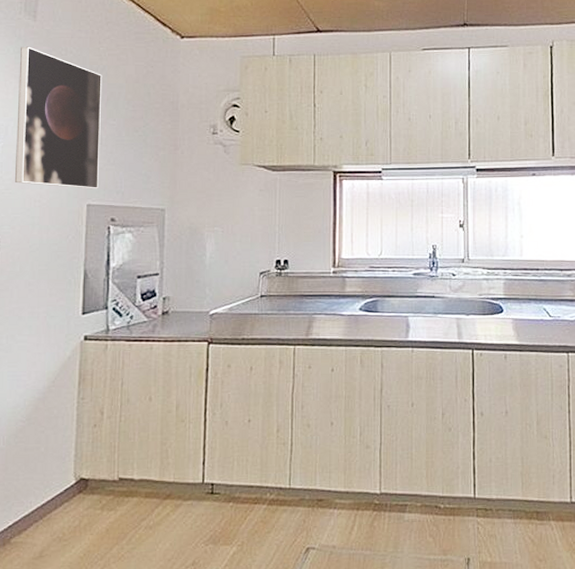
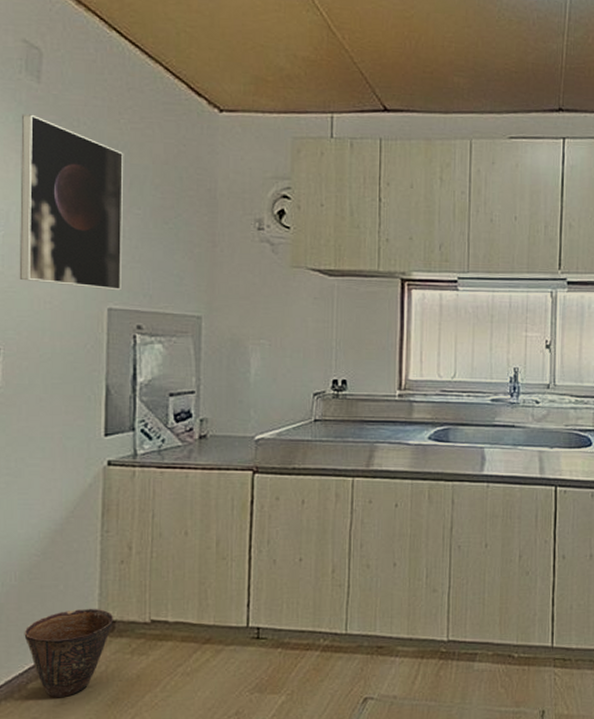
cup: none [9,468,87,550] -> present [24,608,114,697]

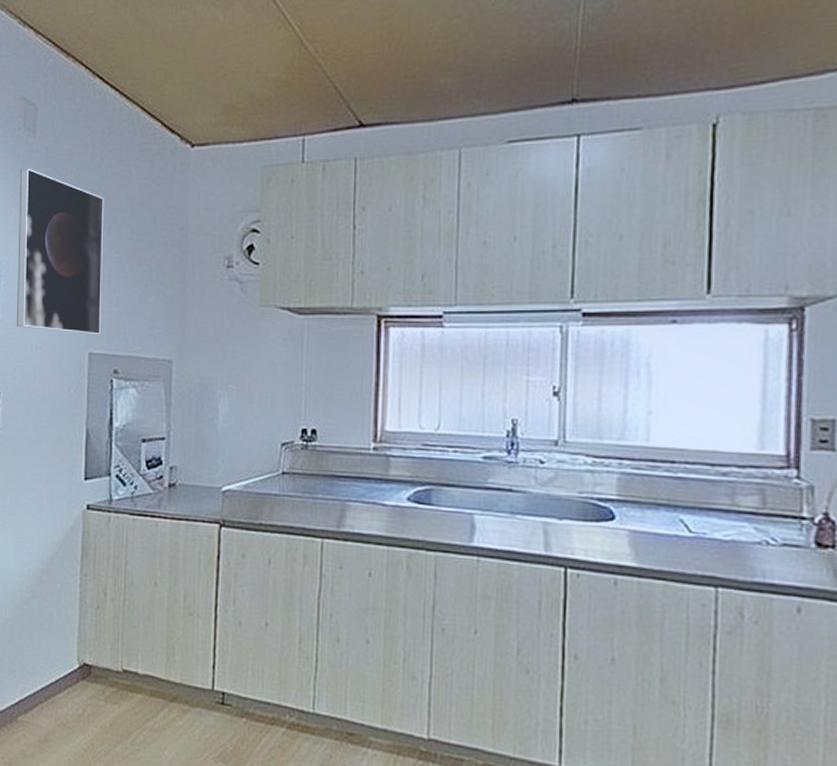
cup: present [24,608,114,697] -> none [16,649,90,735]

